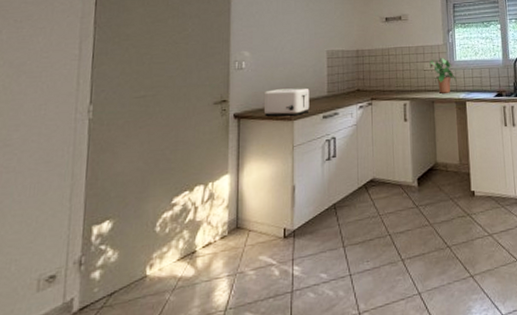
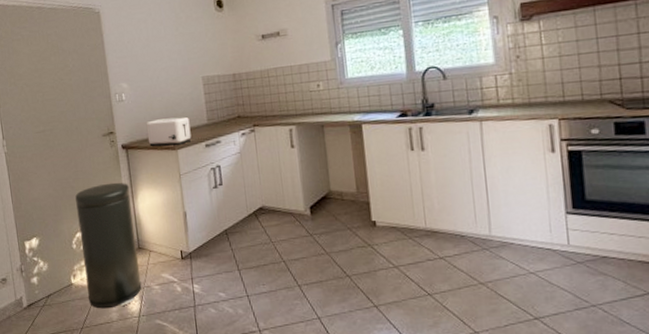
pedal bin: none [165,154,237,305] -> present [75,182,142,309]
potted plant: present [429,58,457,93] -> none [316,76,350,116]

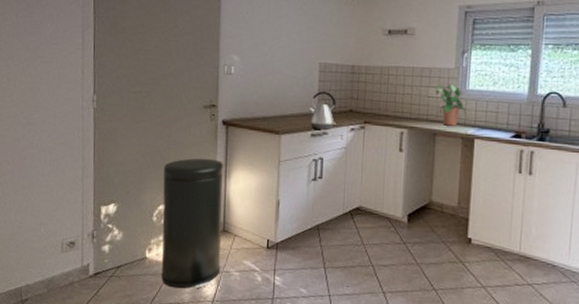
toaster: present [146,117,192,146] -> none [251,99,299,130]
kettle: none [198,103,227,140] -> present [308,92,336,131]
potted plant: none [316,76,350,116] -> present [435,84,466,126]

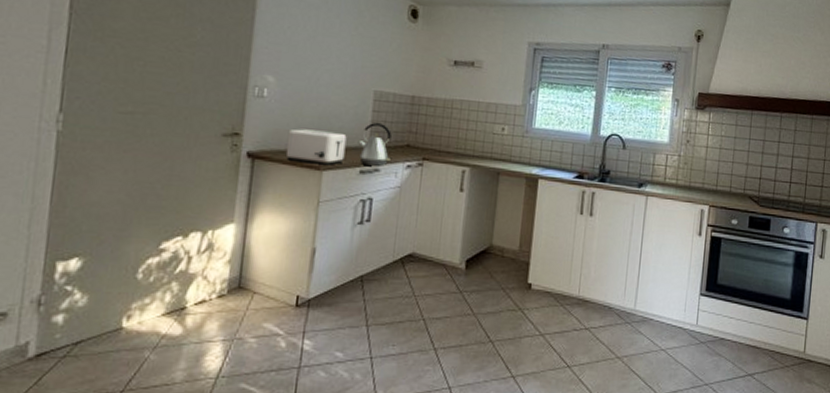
pedal bin: present [162,158,224,289] -> none [143,197,246,365]
toaster: none [251,99,299,130] -> present [285,129,347,165]
potted plant: present [435,84,466,126] -> none [501,121,532,166]

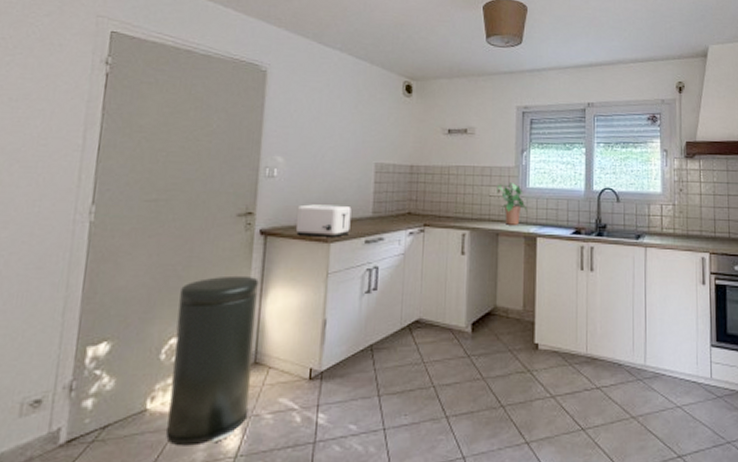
pedal bin: none [143,197,246,365] -> present [166,275,260,446]
kettle: present [358,123,392,168] -> none [362,194,393,236]
potted plant: none [501,121,532,166] -> present [497,183,528,225]

